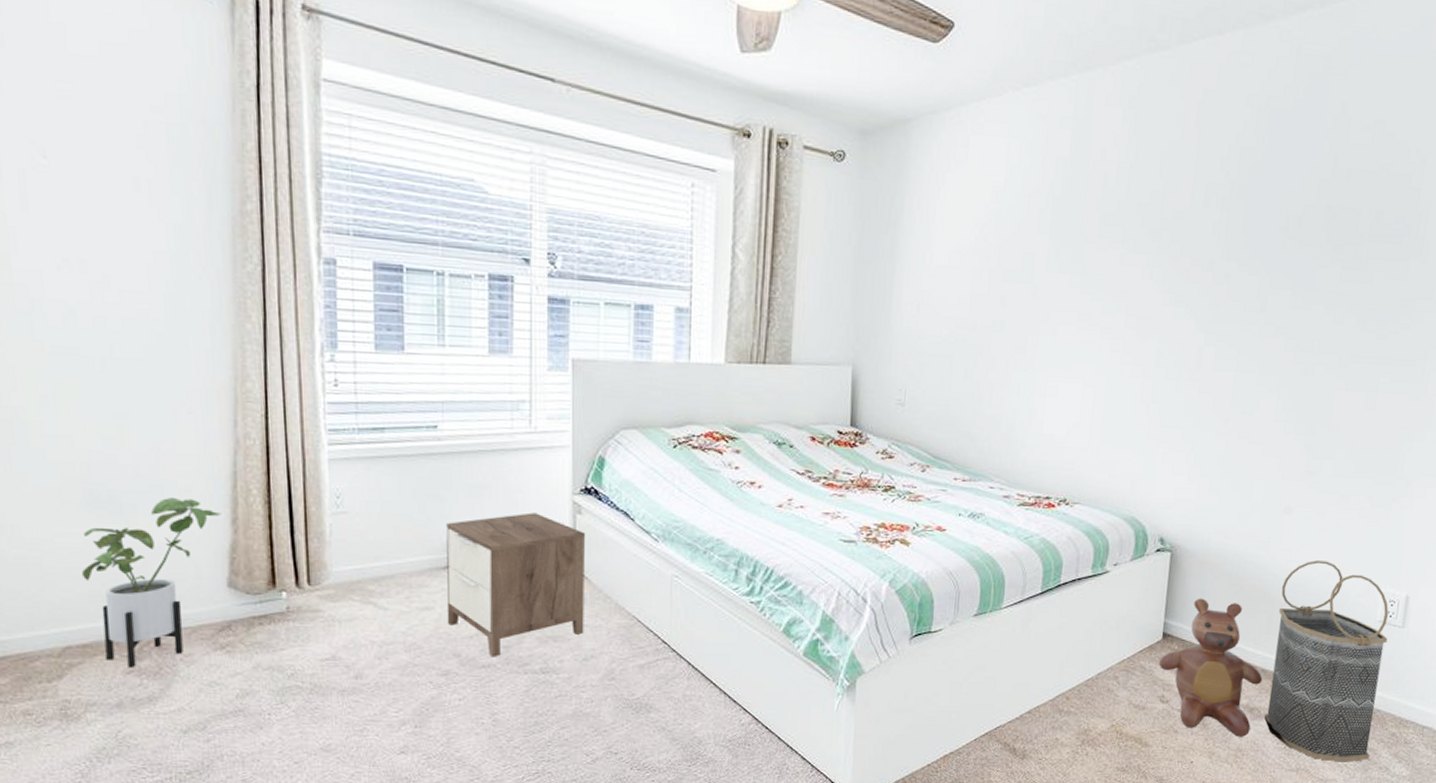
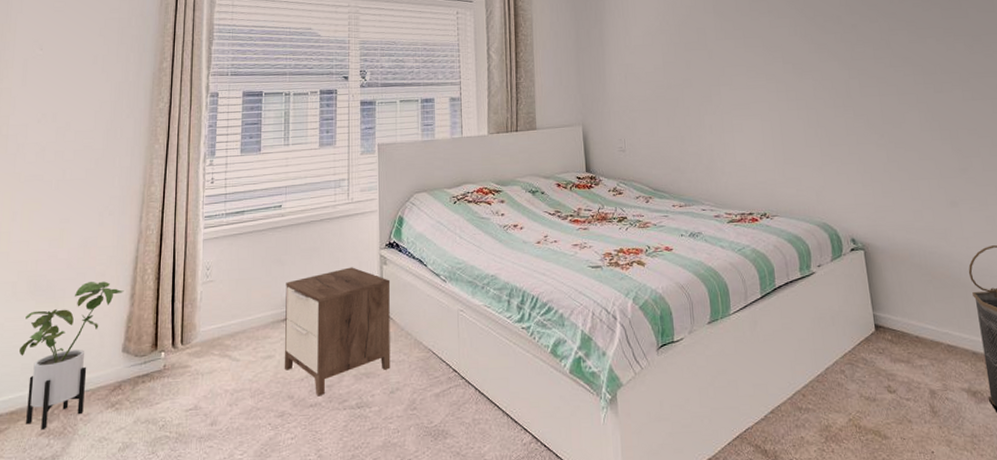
teddy bear: present [1159,598,1263,737] -> none [877,289,979,422]

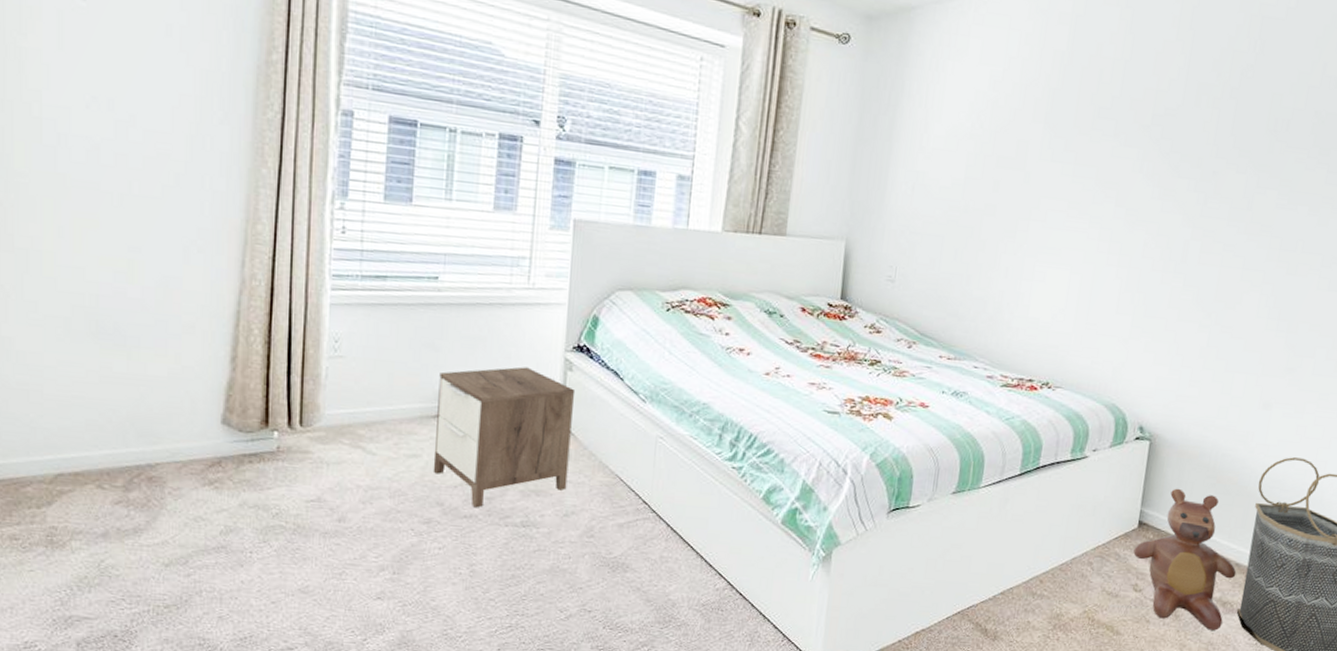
house plant: present [19,281,124,431] -> none [81,332,222,499]
teddy bear: none [877,289,979,422] -> present [1133,488,1237,631]

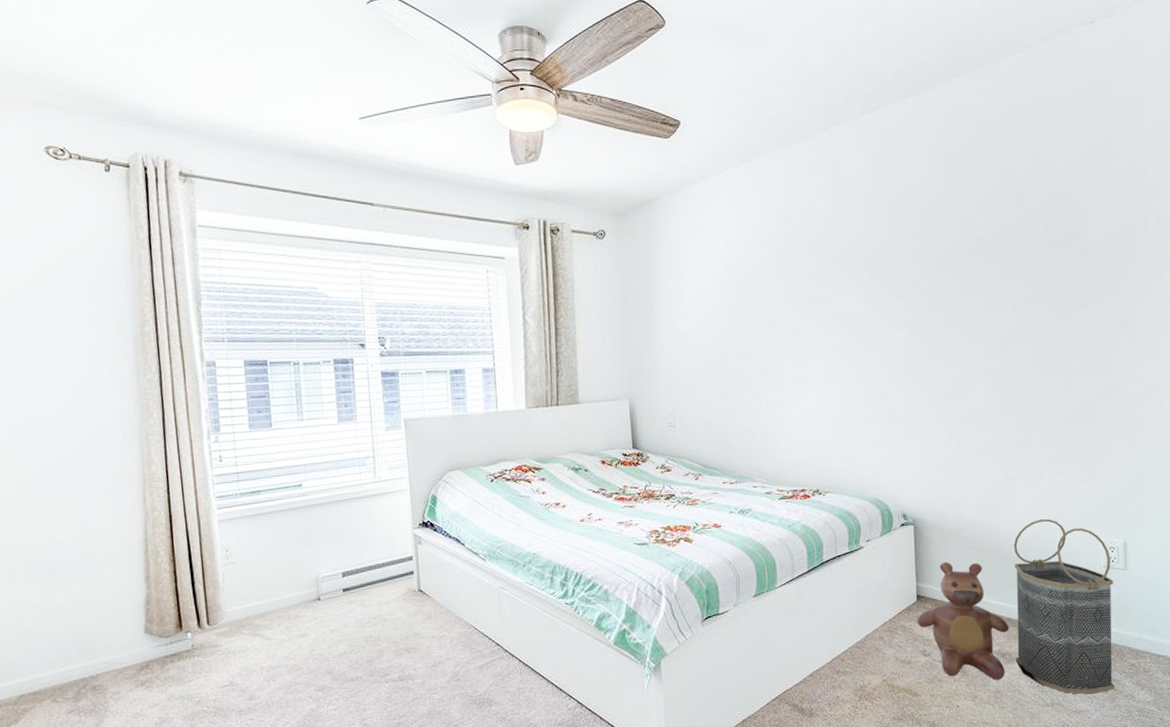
nightstand: present [433,367,576,508] -> none [314,547,432,671]

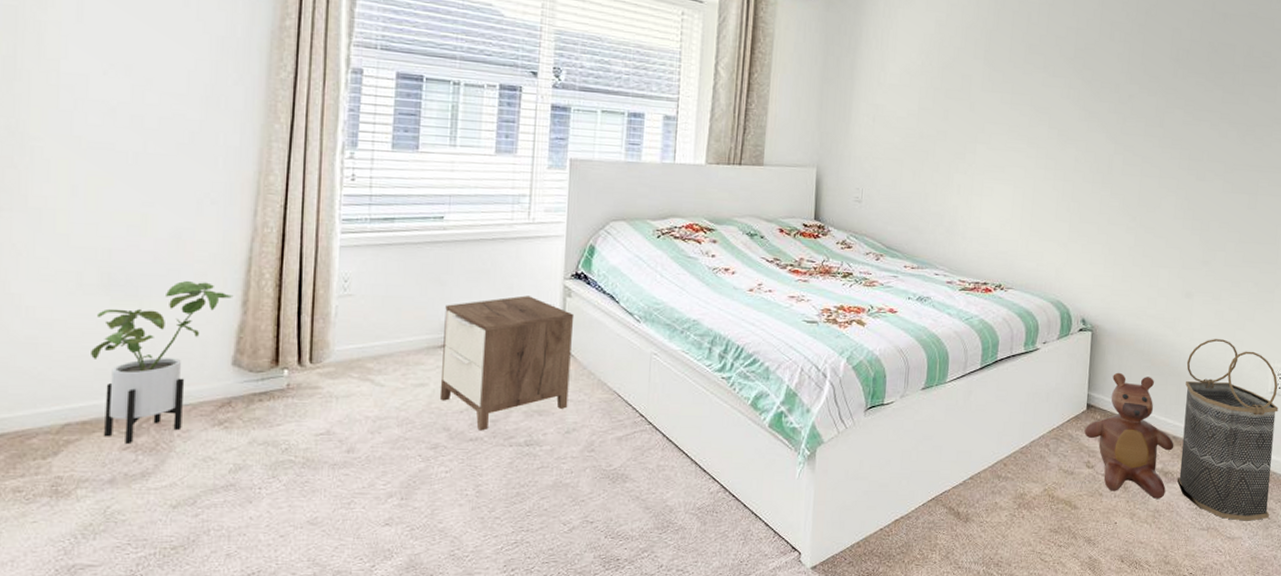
house plant: none [31,564,137,709] -> present [91,280,234,445]
nightstand: none [314,547,432,671] -> present [439,295,575,431]

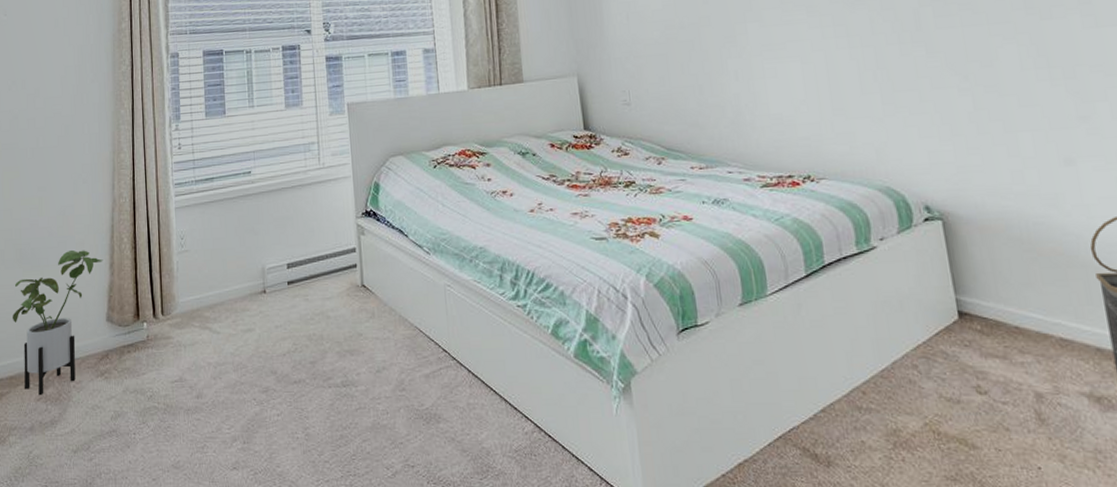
nightstand: present [439,295,575,431] -> none [261,237,375,373]
teddy bear: present [1084,372,1174,499] -> none [962,268,1105,434]

